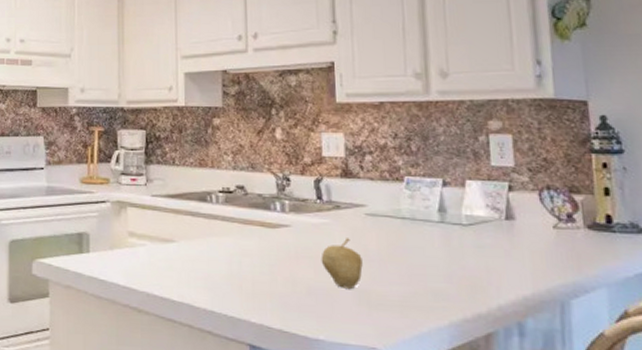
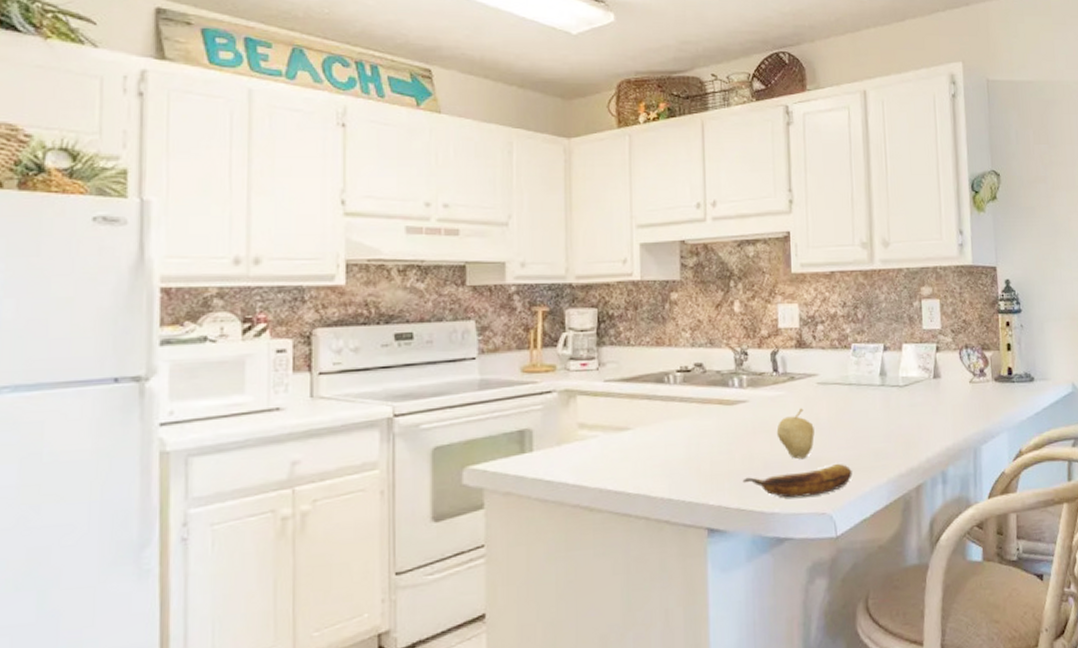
banana: none [285,299,407,329] -> present [742,464,852,498]

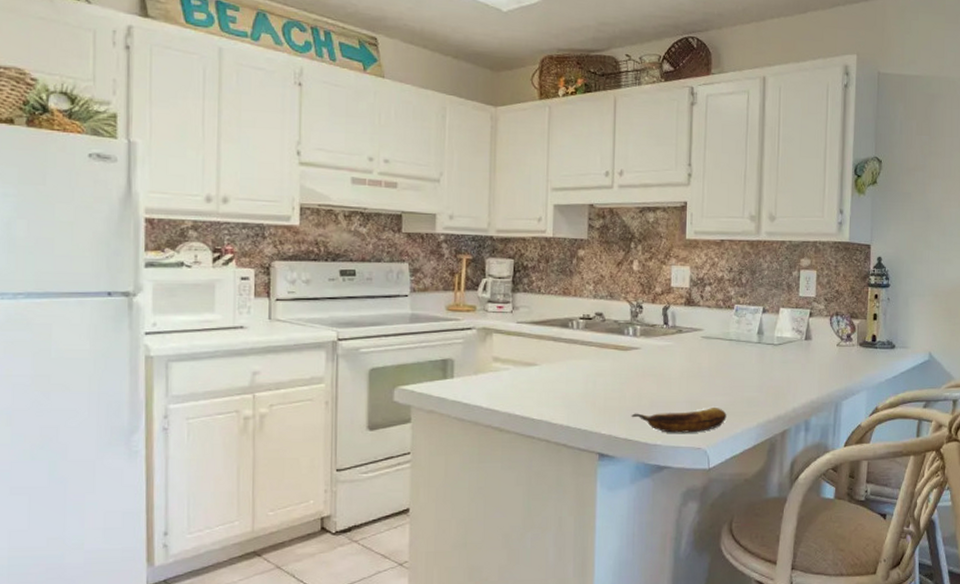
fruit: present [776,408,815,459] -> none [663,358,696,400]

